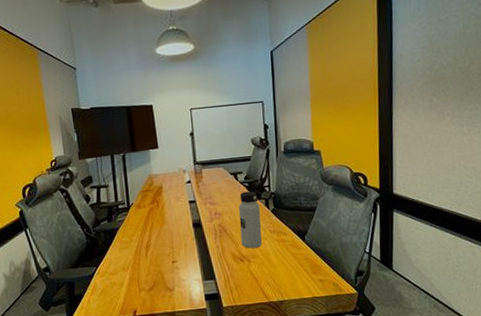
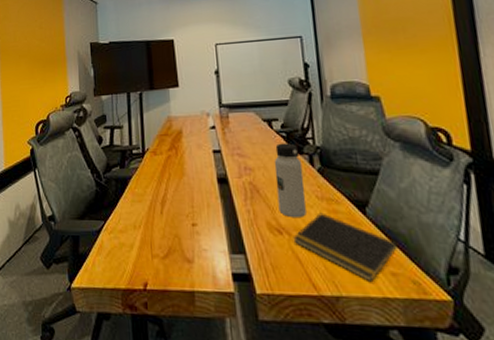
notepad: none [251,242,325,288] -> present [293,212,398,283]

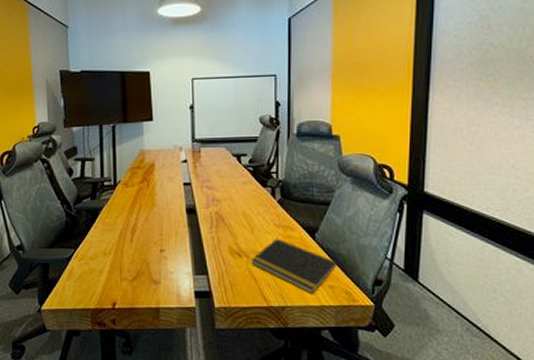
water bottle: present [274,143,307,217] -> none [239,177,265,242]

